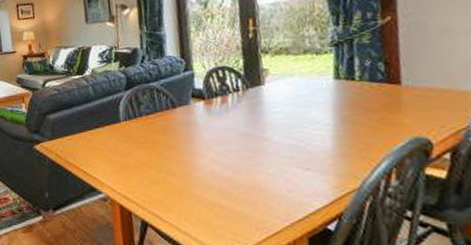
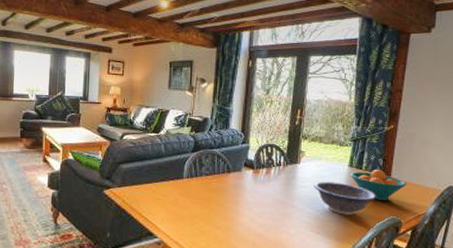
decorative bowl: none [288,101,386,143] -> present [313,181,377,215]
fruit bowl: none [339,76,429,118] -> present [350,169,407,200]

